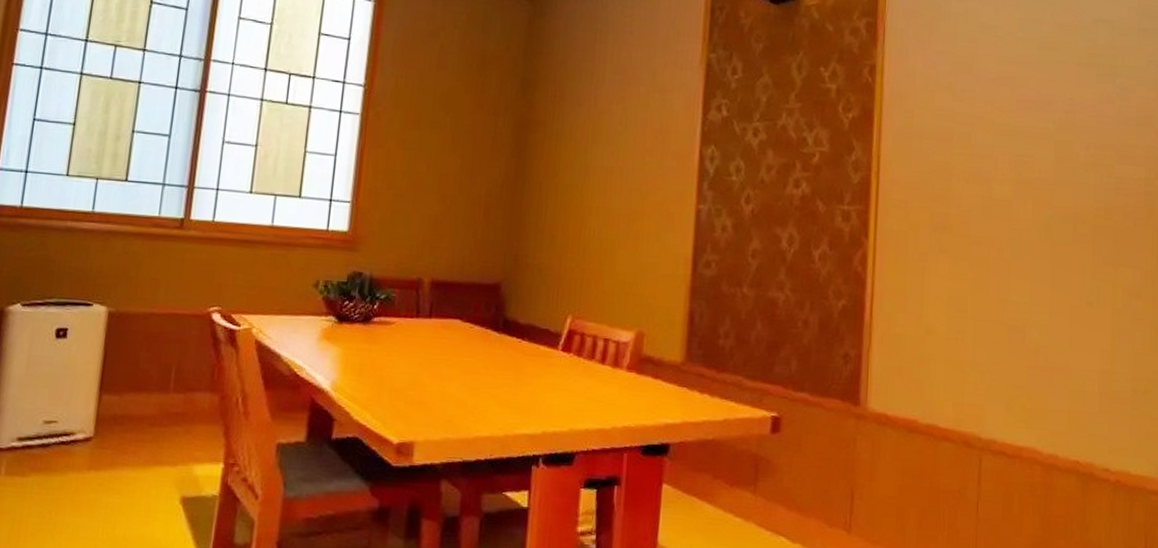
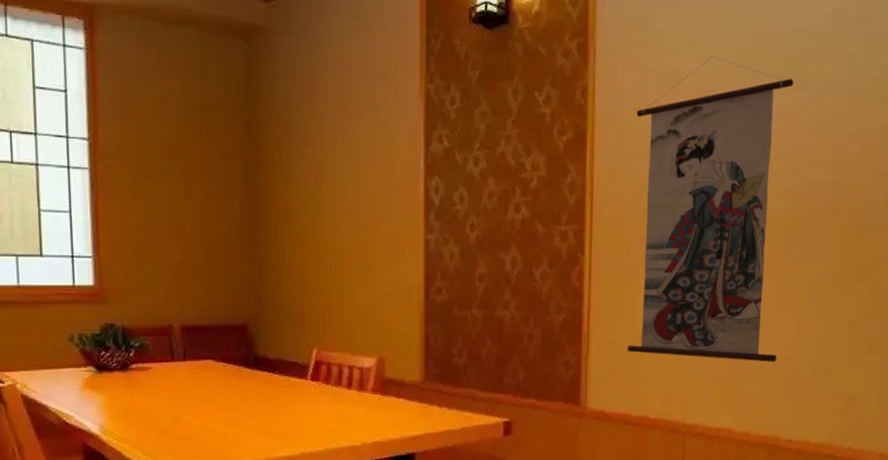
wall scroll: none [914,43,1098,375] -> present [627,56,794,362]

